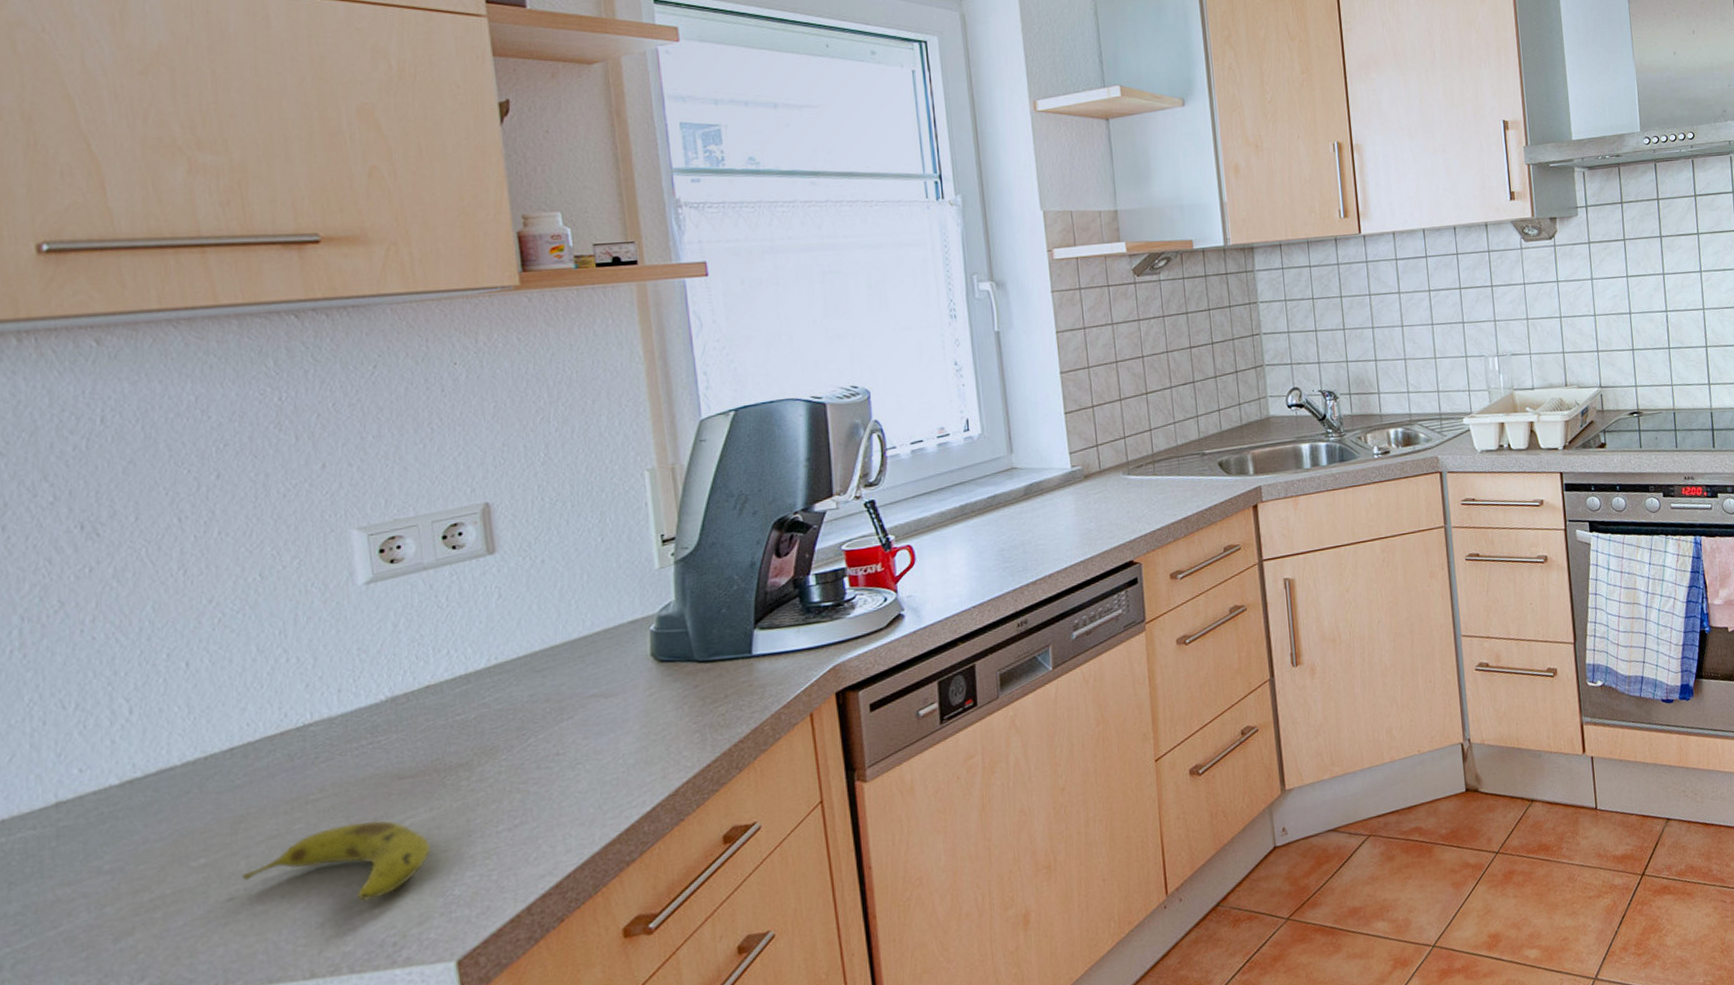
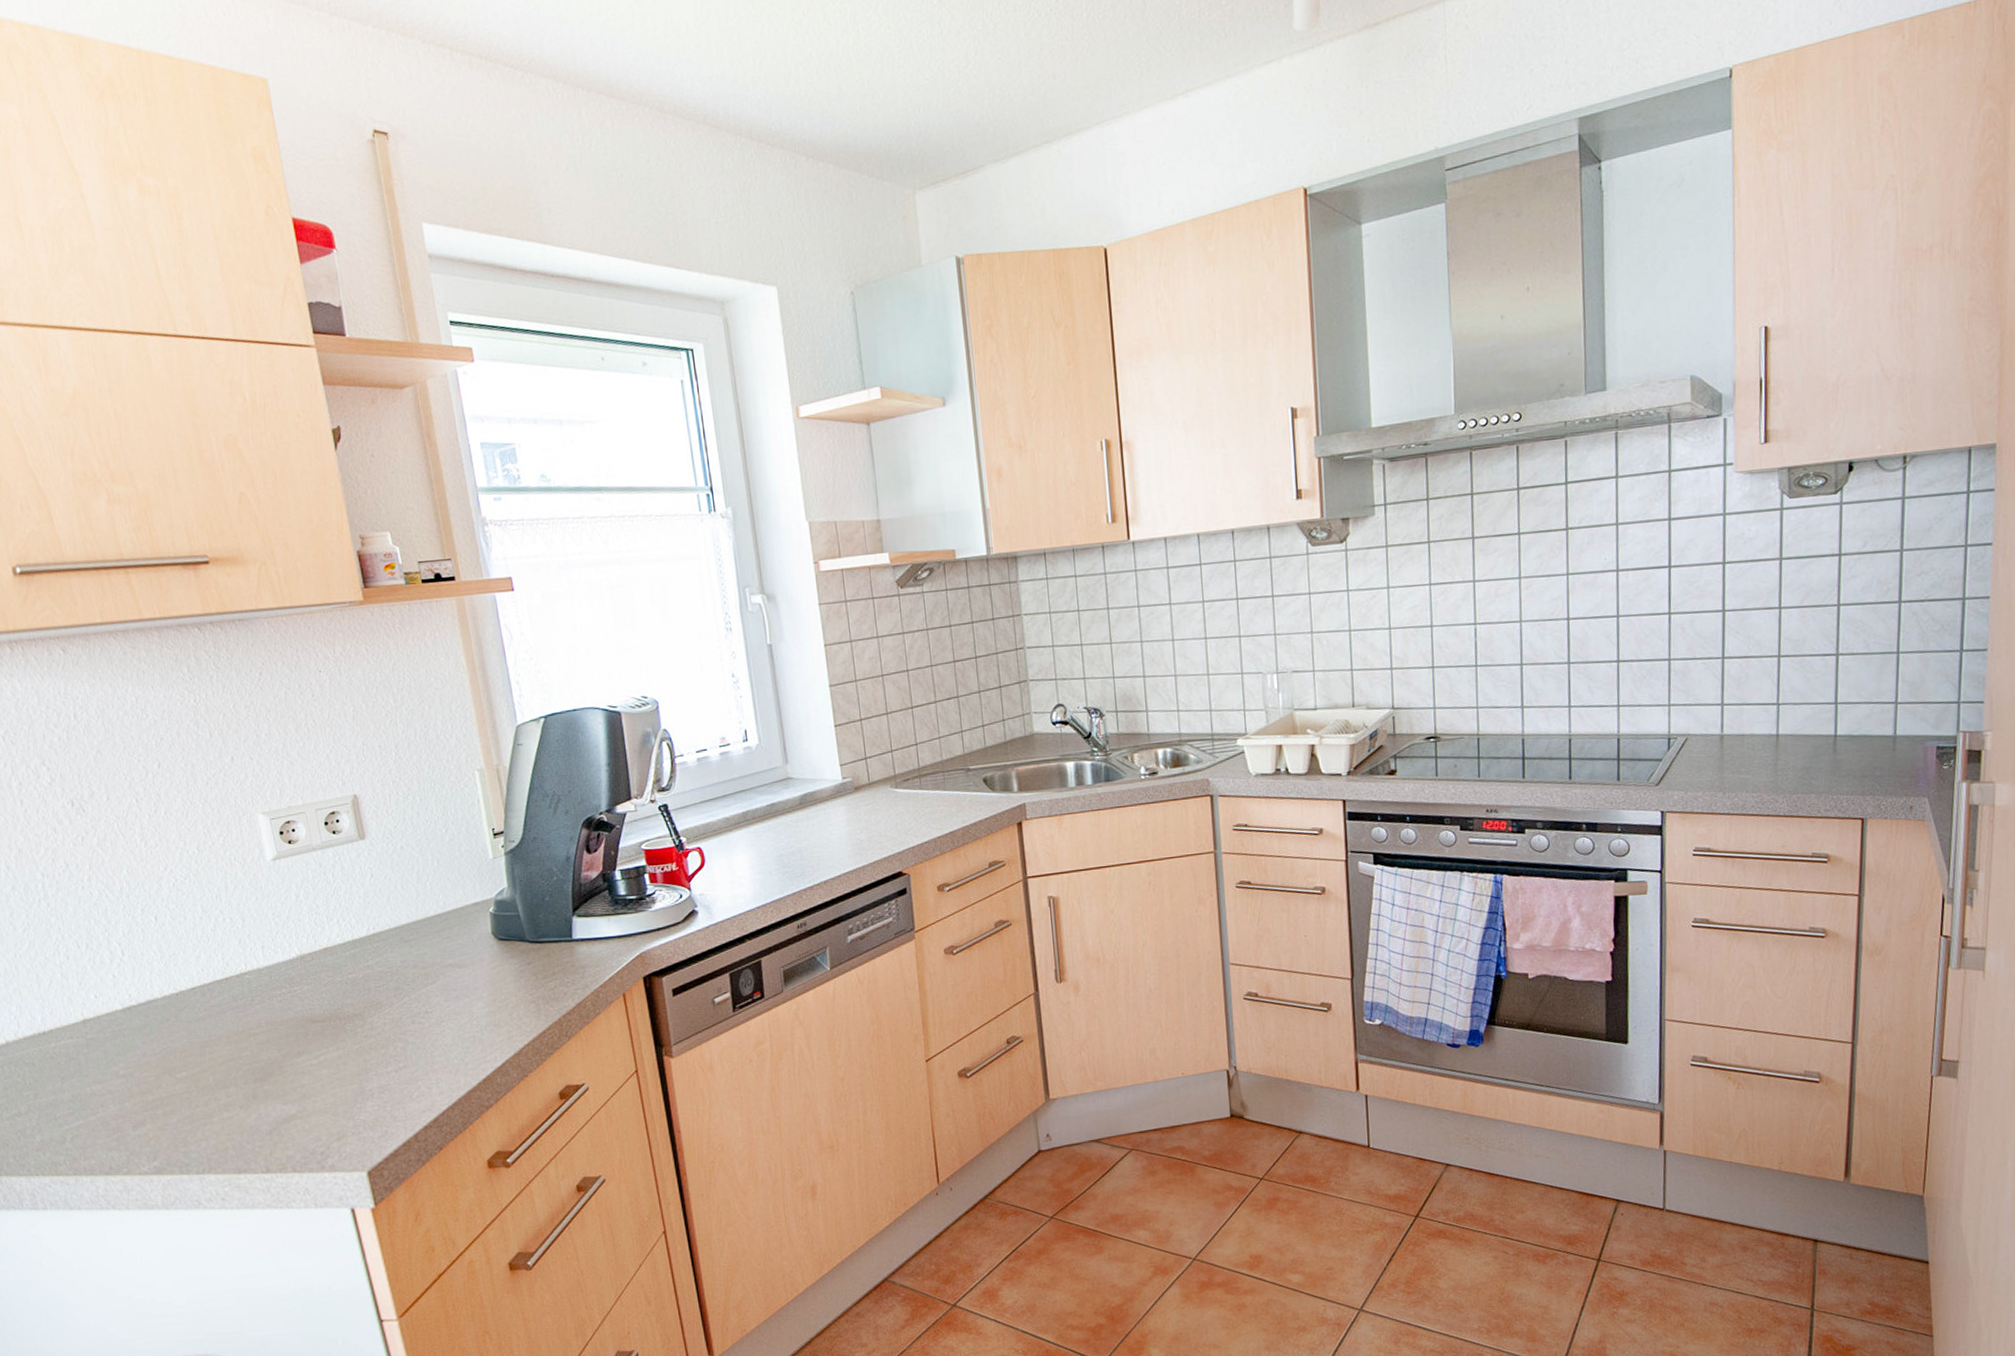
fruit: present [242,820,430,901] -> none [212,1055,340,1117]

